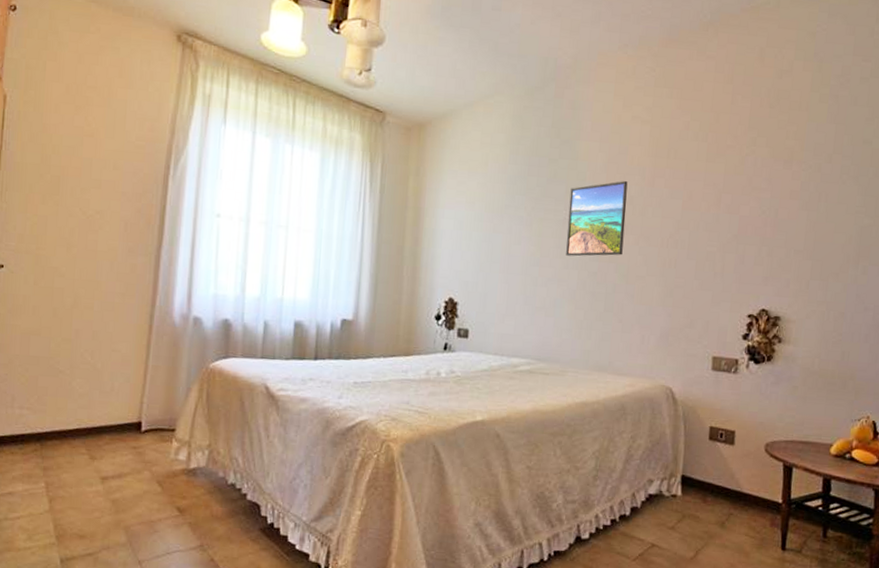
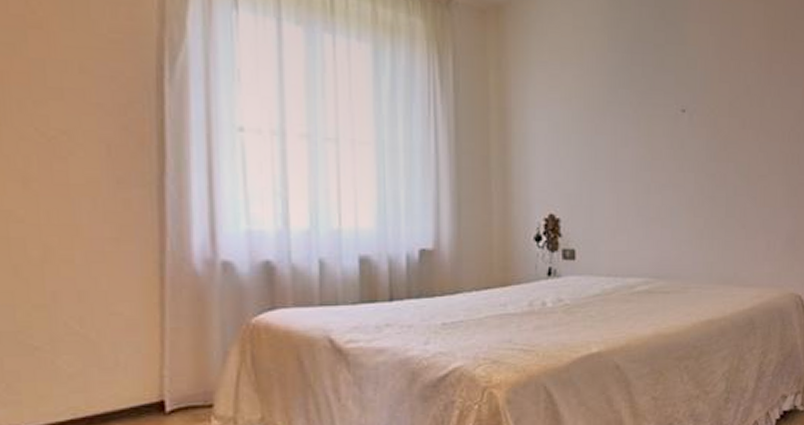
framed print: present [566,181,628,257] -> none [679,68,744,157]

